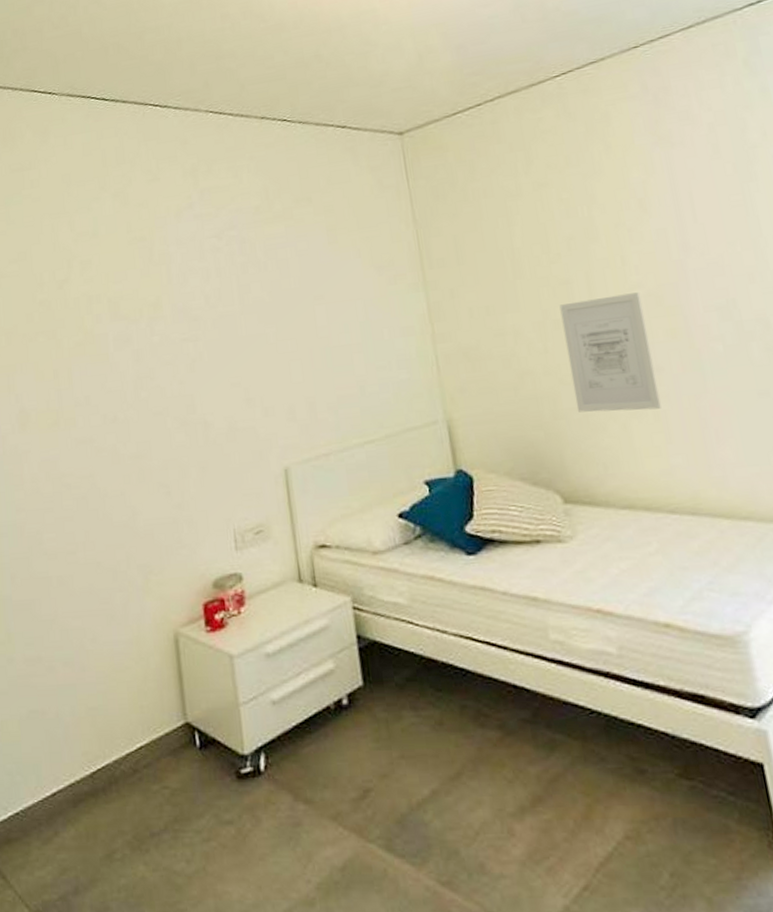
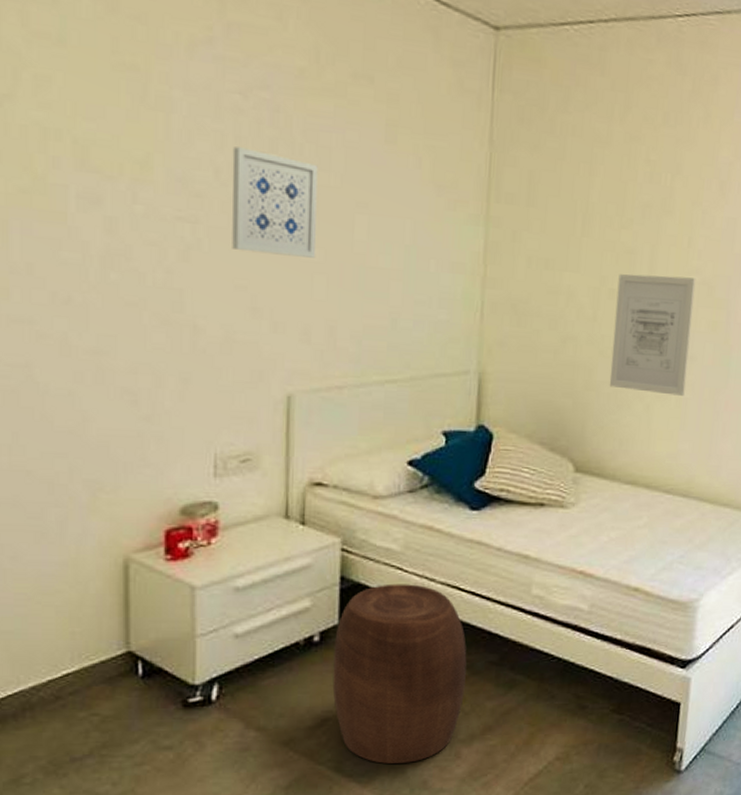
wall art: none [216,274,290,355] -> present [232,147,318,258]
stool: none [362,638,504,842] -> present [332,584,467,764]

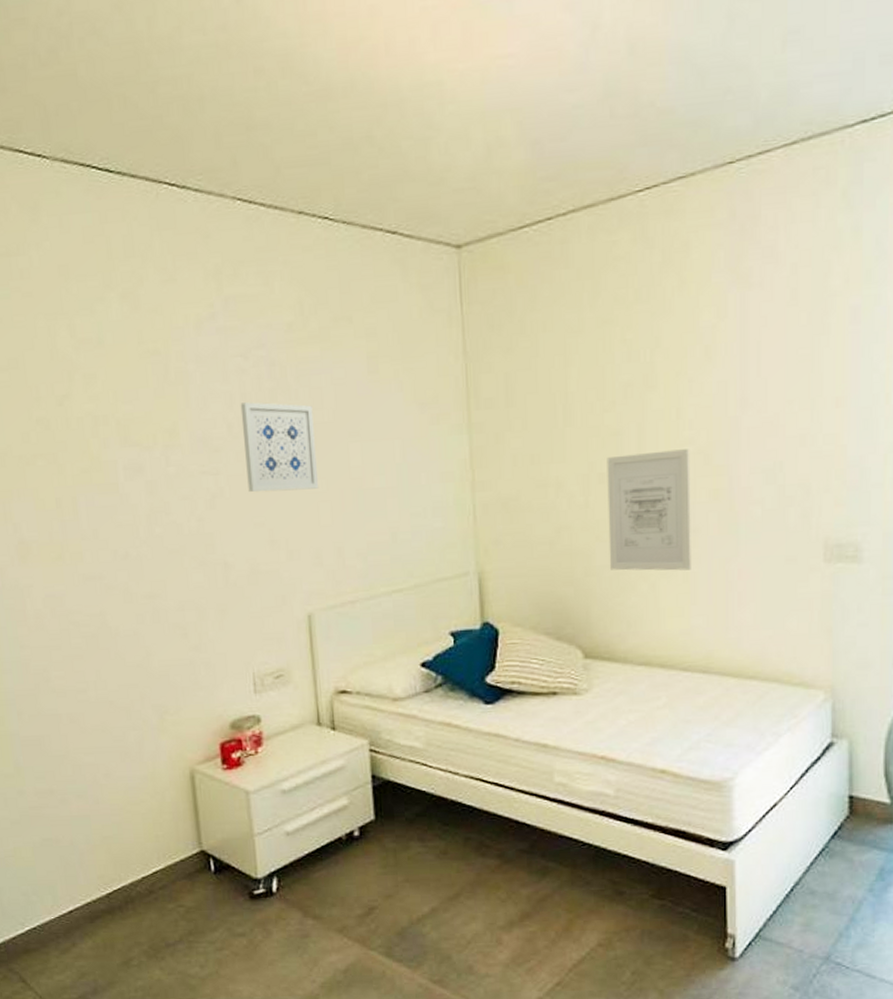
stool: present [332,584,467,764] -> none [372,778,499,949]

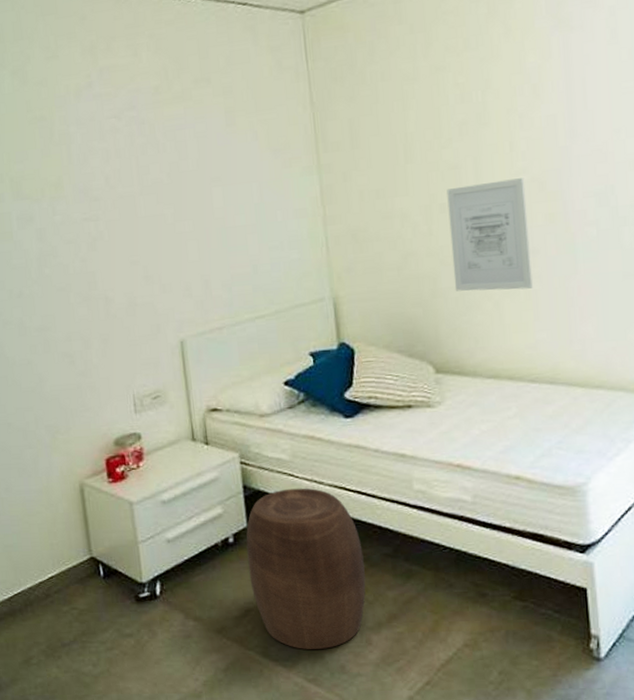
wall art: present [240,402,319,492] -> none [115,156,187,234]
stool: none [372,778,499,949] -> present [246,488,366,649]

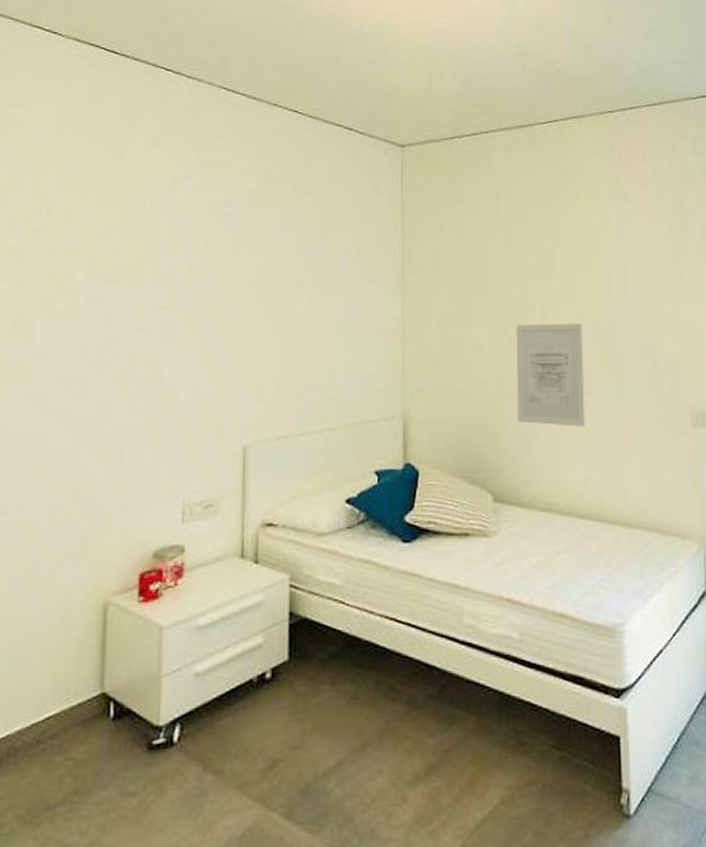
stool: present [246,488,366,649] -> none [283,617,407,809]

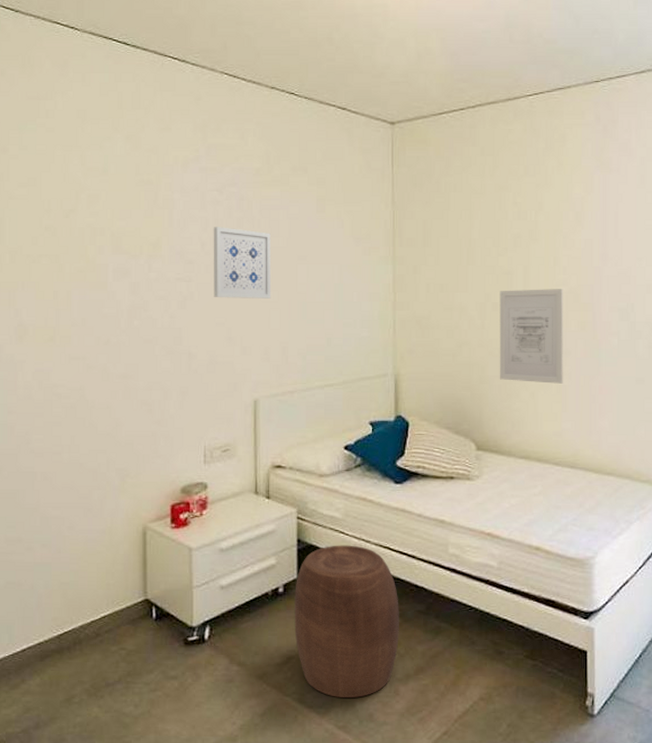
wall art: none [201,250,268,331] -> present [213,227,272,299]
stool: none [283,617,407,809] -> present [294,545,399,698]

